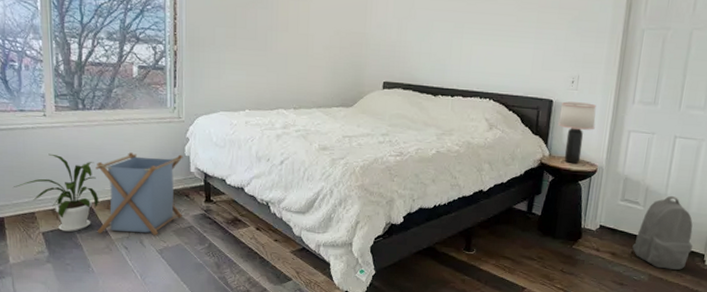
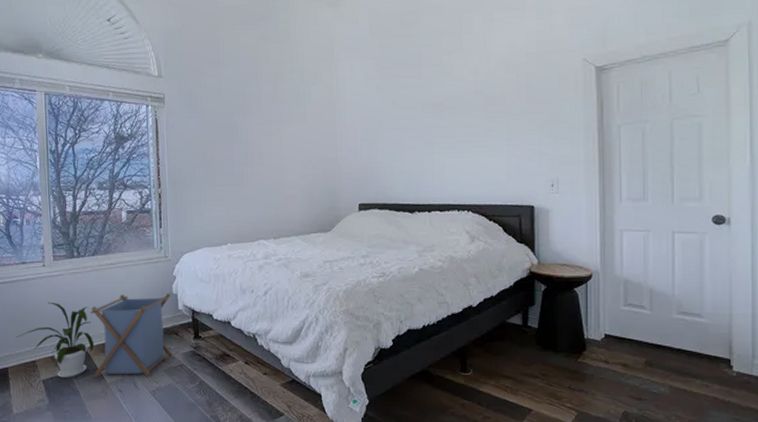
table lamp: present [558,101,597,164] -> none [543,205,583,271]
backpack: present [632,195,694,270] -> none [645,296,716,379]

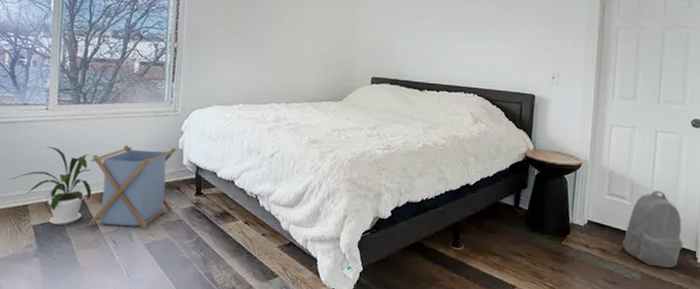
backpack: none [645,296,716,379] -> present [622,190,684,268]

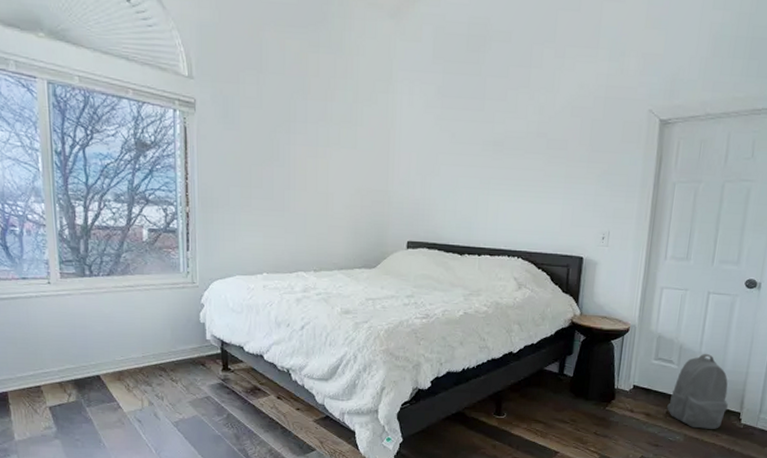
house plant: present [10,146,92,226] -> none [17,323,110,406]
laundry basket: present [88,145,177,230] -> none [105,320,198,408]

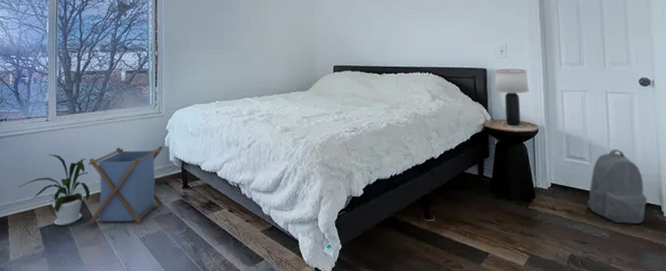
house plant: none [17,323,110,406] -> present [18,154,90,227]
laundry basket: none [105,320,198,408] -> present [88,145,163,226]
table lamp: none [589,258,628,323] -> present [494,68,529,126]

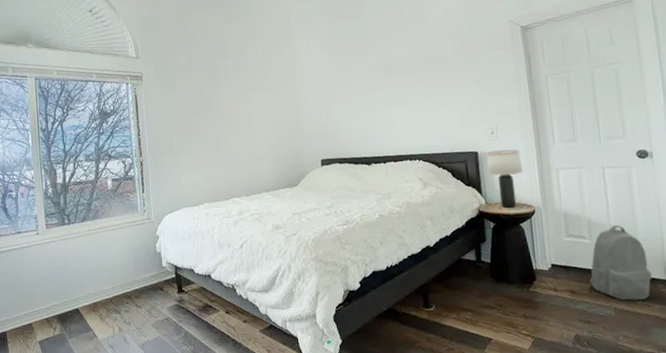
house plant: present [18,154,90,227] -> none [14,267,86,339]
laundry basket: present [88,145,163,226] -> none [81,251,159,337]

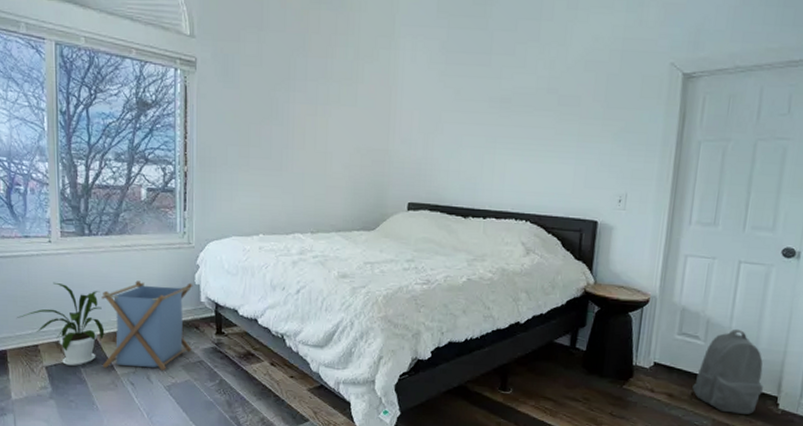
house plant: none [14,267,86,339] -> present [17,282,105,367]
laundry basket: none [81,251,159,337] -> present [101,281,193,372]
table lamp: present [486,149,523,208] -> none [604,222,648,293]

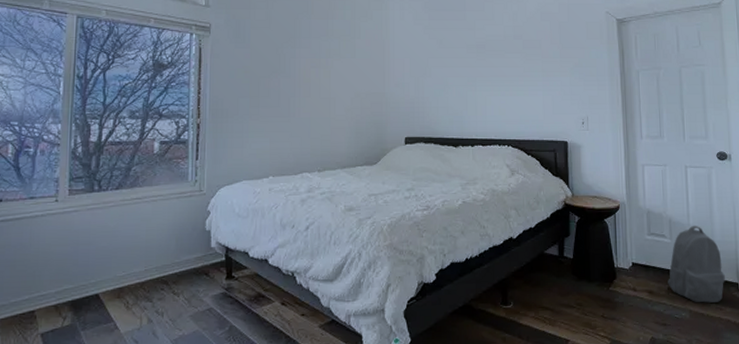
house plant: present [17,282,105,367] -> none [14,241,109,331]
laundry basket: present [101,281,193,372] -> none [105,229,204,329]

